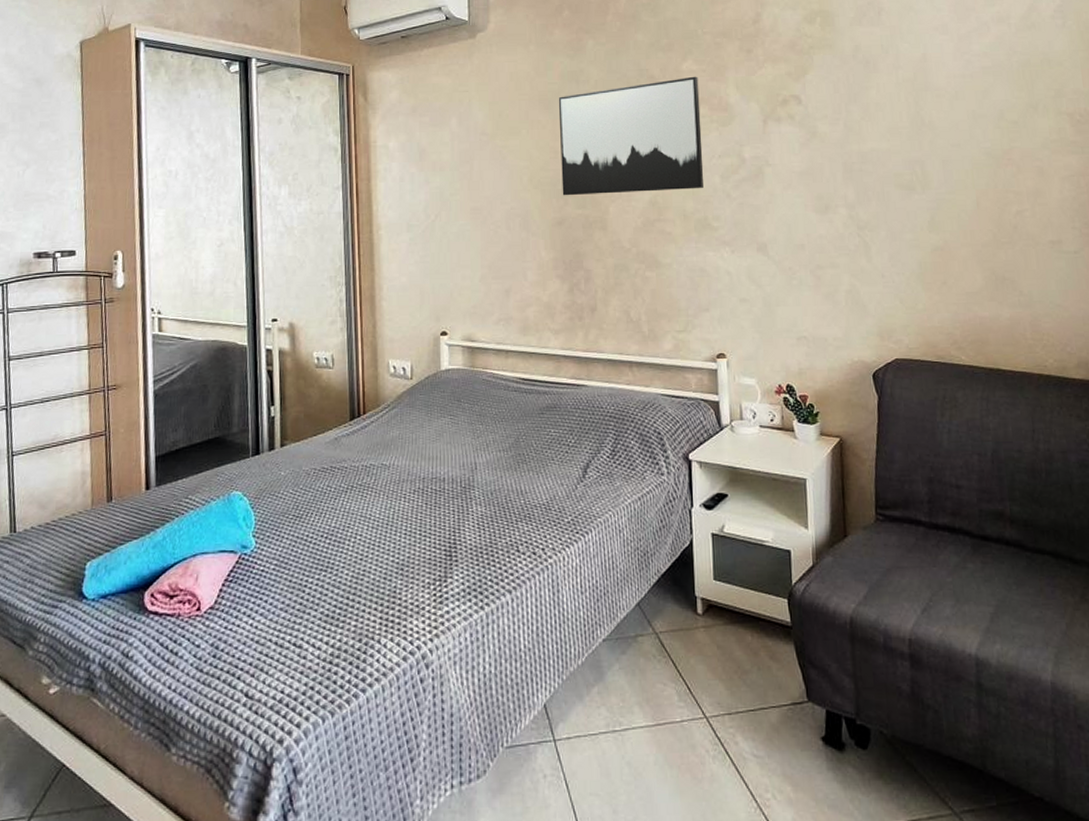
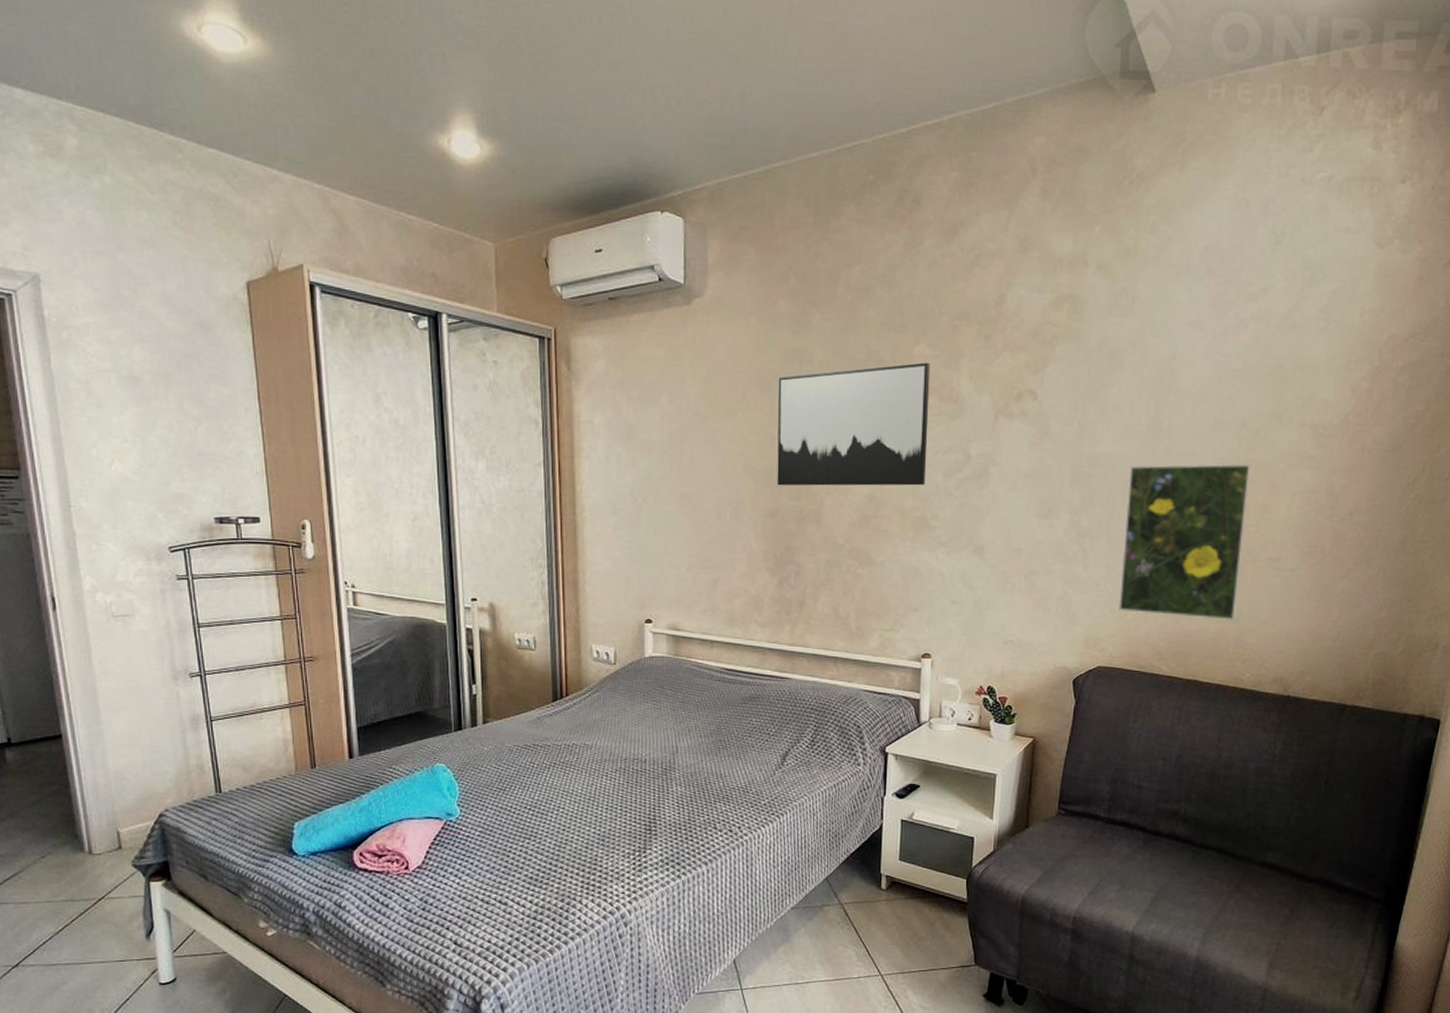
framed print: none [898,152,1027,306] -> present [1119,464,1252,620]

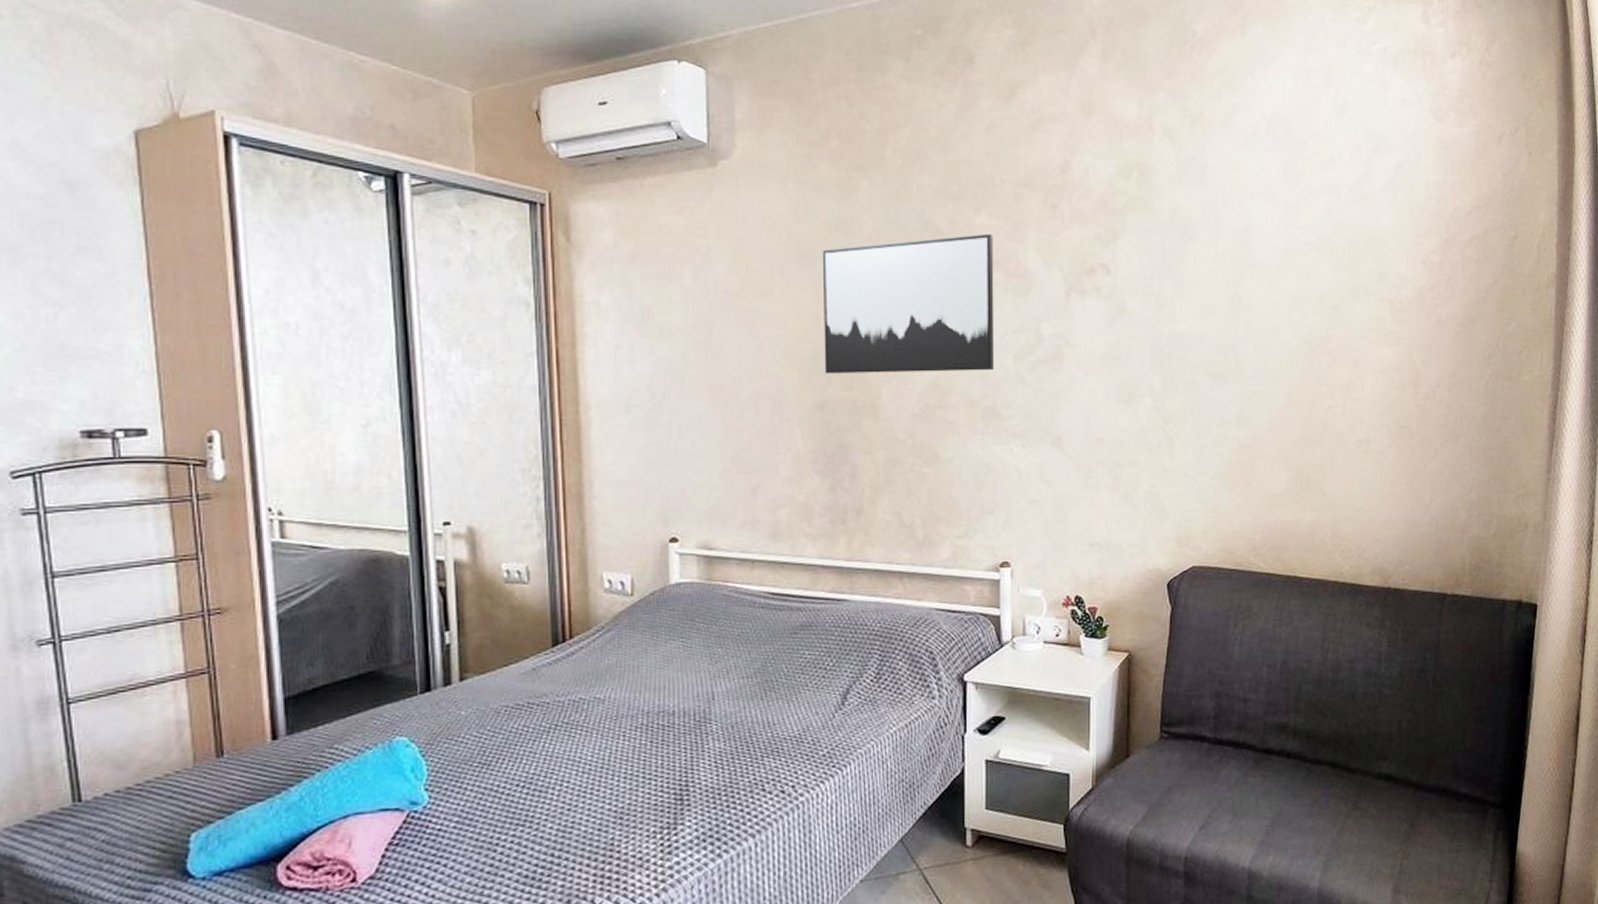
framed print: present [1119,464,1252,620] -> none [1210,341,1334,509]

